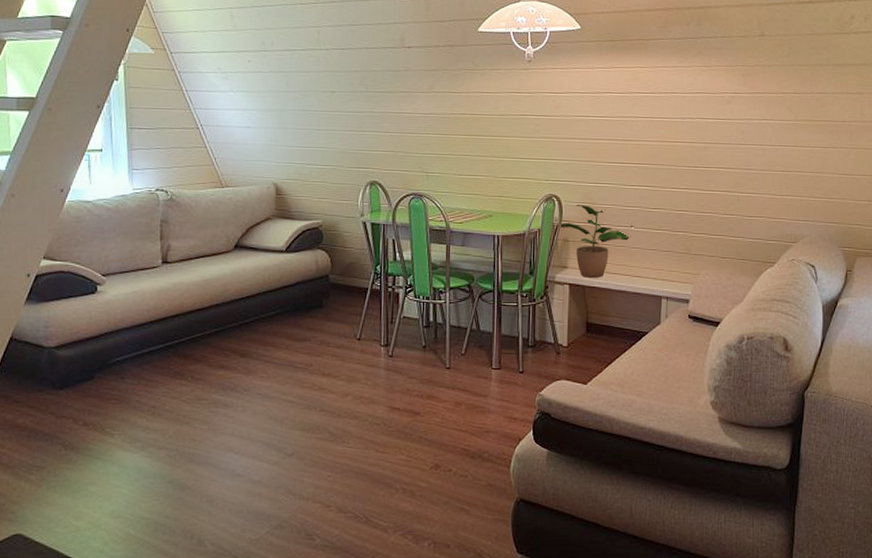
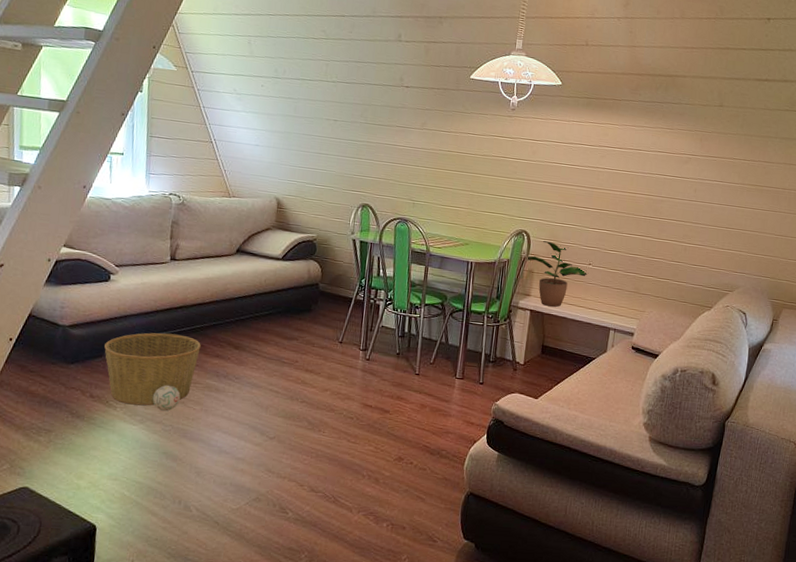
basket: none [96,346,203,430] -> present [104,333,201,406]
ball: none [153,404,184,434] -> present [152,385,180,411]

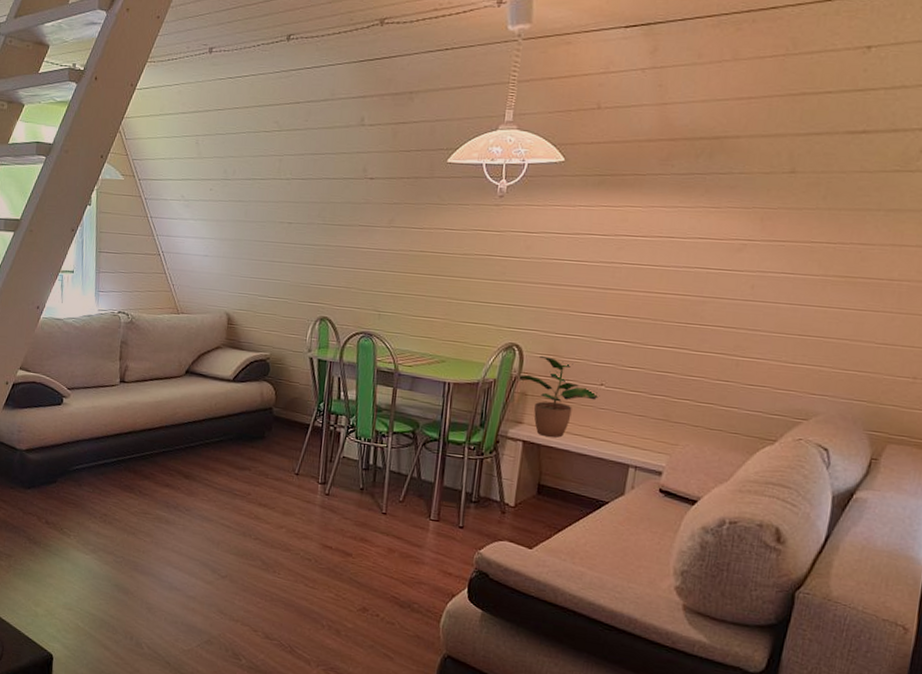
basket: present [104,333,201,406] -> none [58,459,151,535]
ball: present [152,385,180,411] -> none [104,514,131,542]

